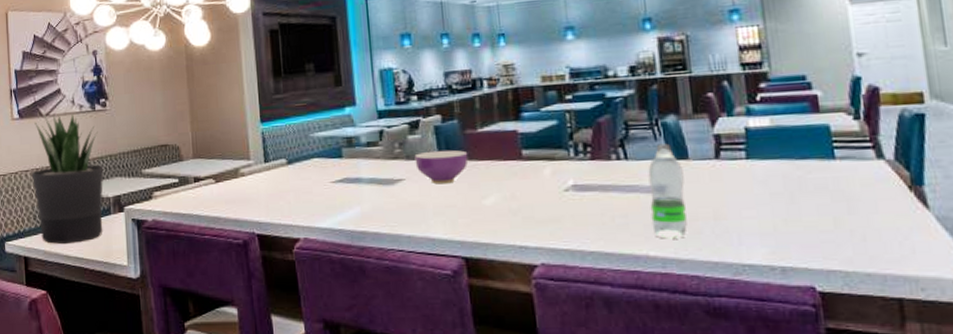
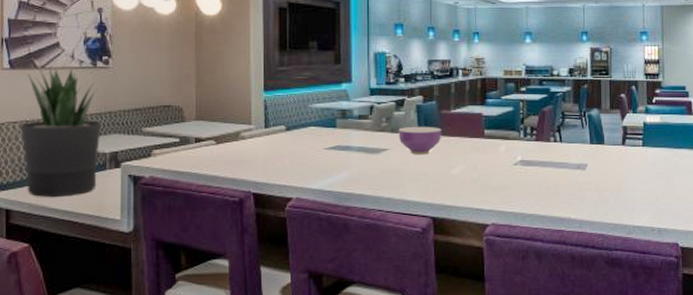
bottle: present [648,143,687,239] -> none [575,131,600,206]

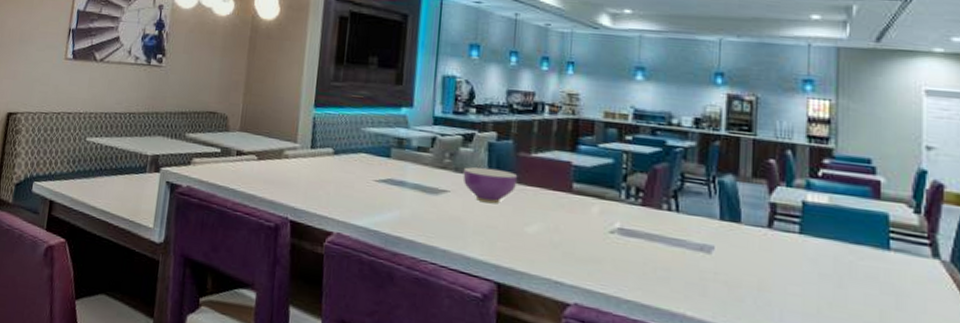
planter: present [20,61,102,197] -> none [71,54,149,196]

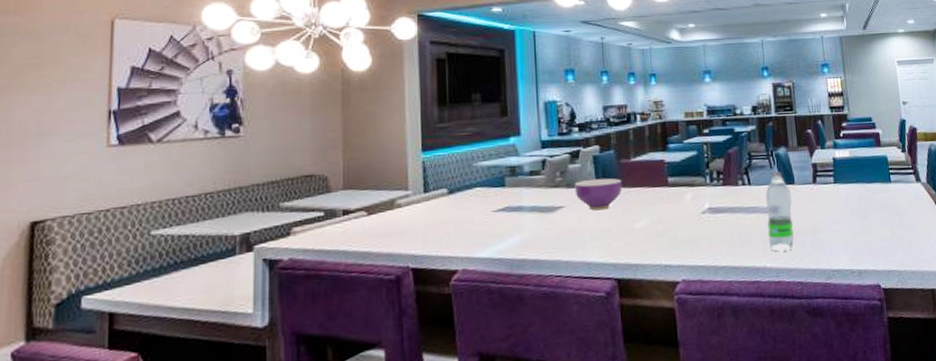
bottle: none [693,202,733,303] -> present [765,171,794,252]

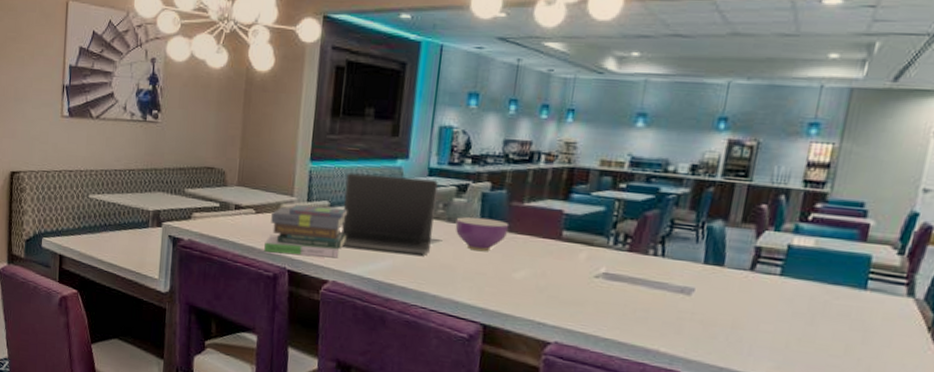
books: none [382,194,471,254] -> present [264,205,347,259]
laptop computer: none [462,151,555,232] -> present [340,173,438,256]
bottle: present [765,171,794,252] -> none [669,246,716,340]

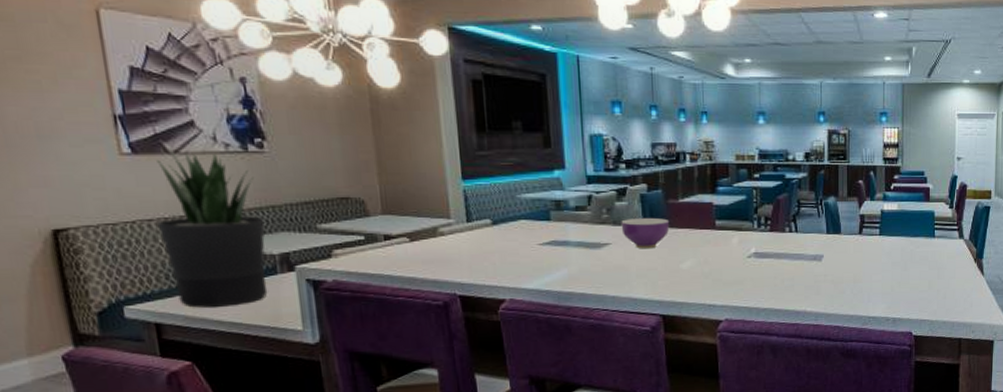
planter: none [75,111,147,250] -> present [157,145,268,308]
books: present [264,205,347,259] -> none [427,226,517,280]
laptop computer: present [340,173,438,256] -> none [504,187,601,263]

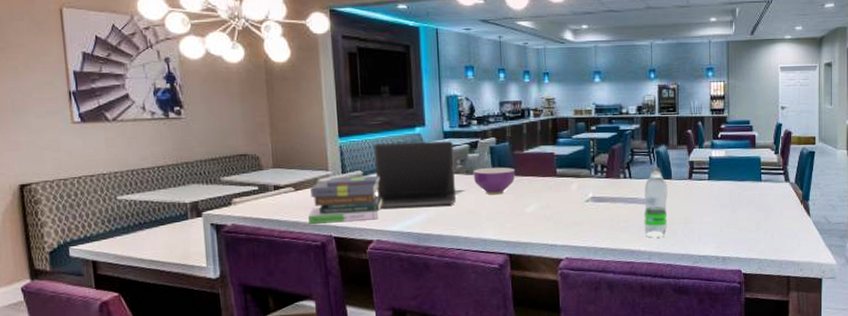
planter: present [157,145,268,308] -> none [97,114,180,248]
books: none [427,226,517,280] -> present [308,176,383,224]
laptop computer: none [504,187,601,263] -> present [374,141,456,208]
bottle: none [810,220,836,298] -> present [644,167,668,238]

